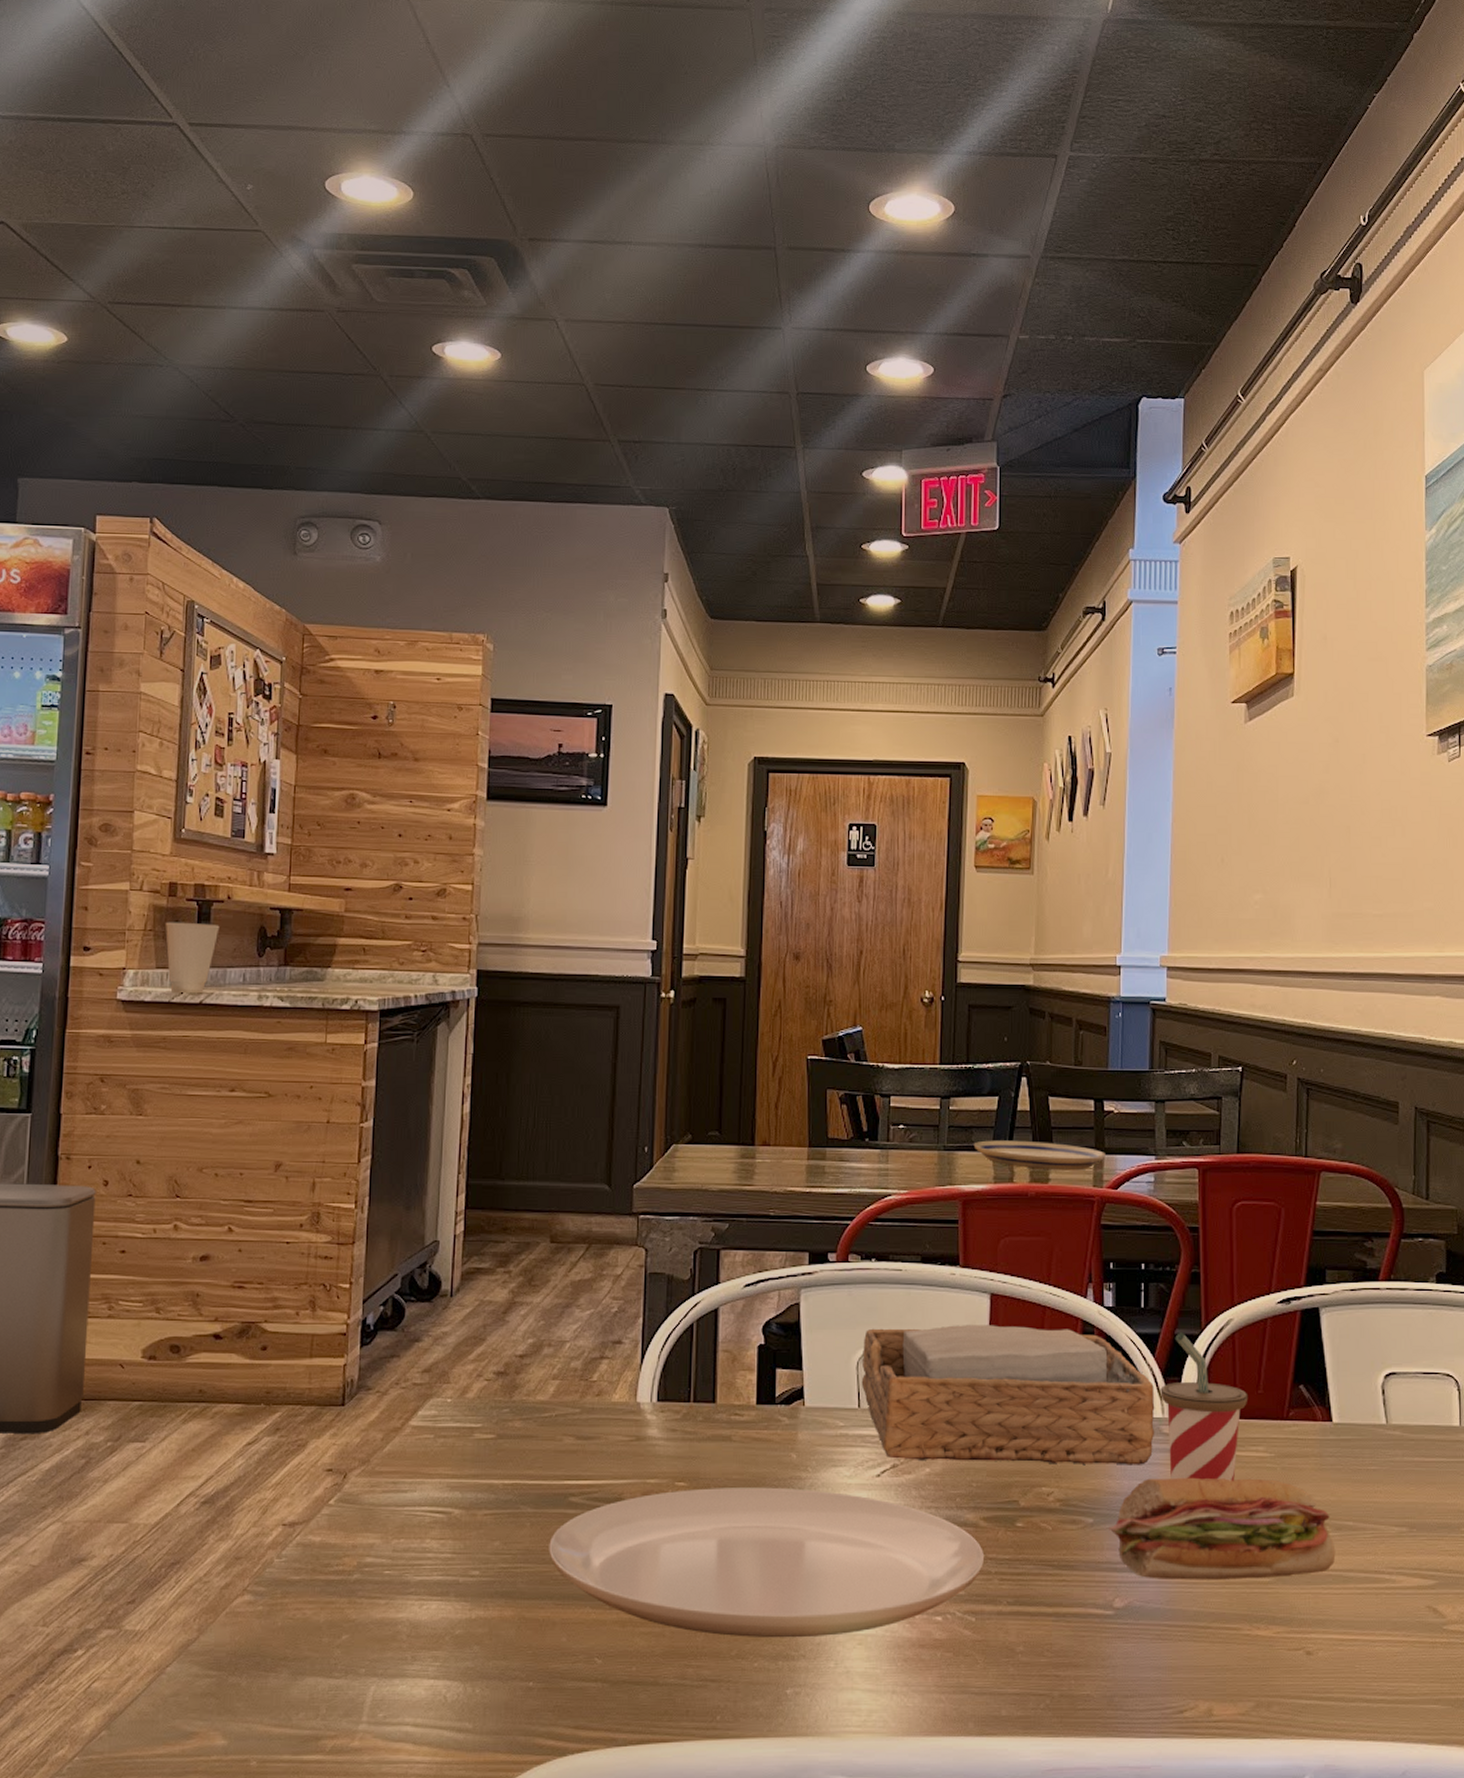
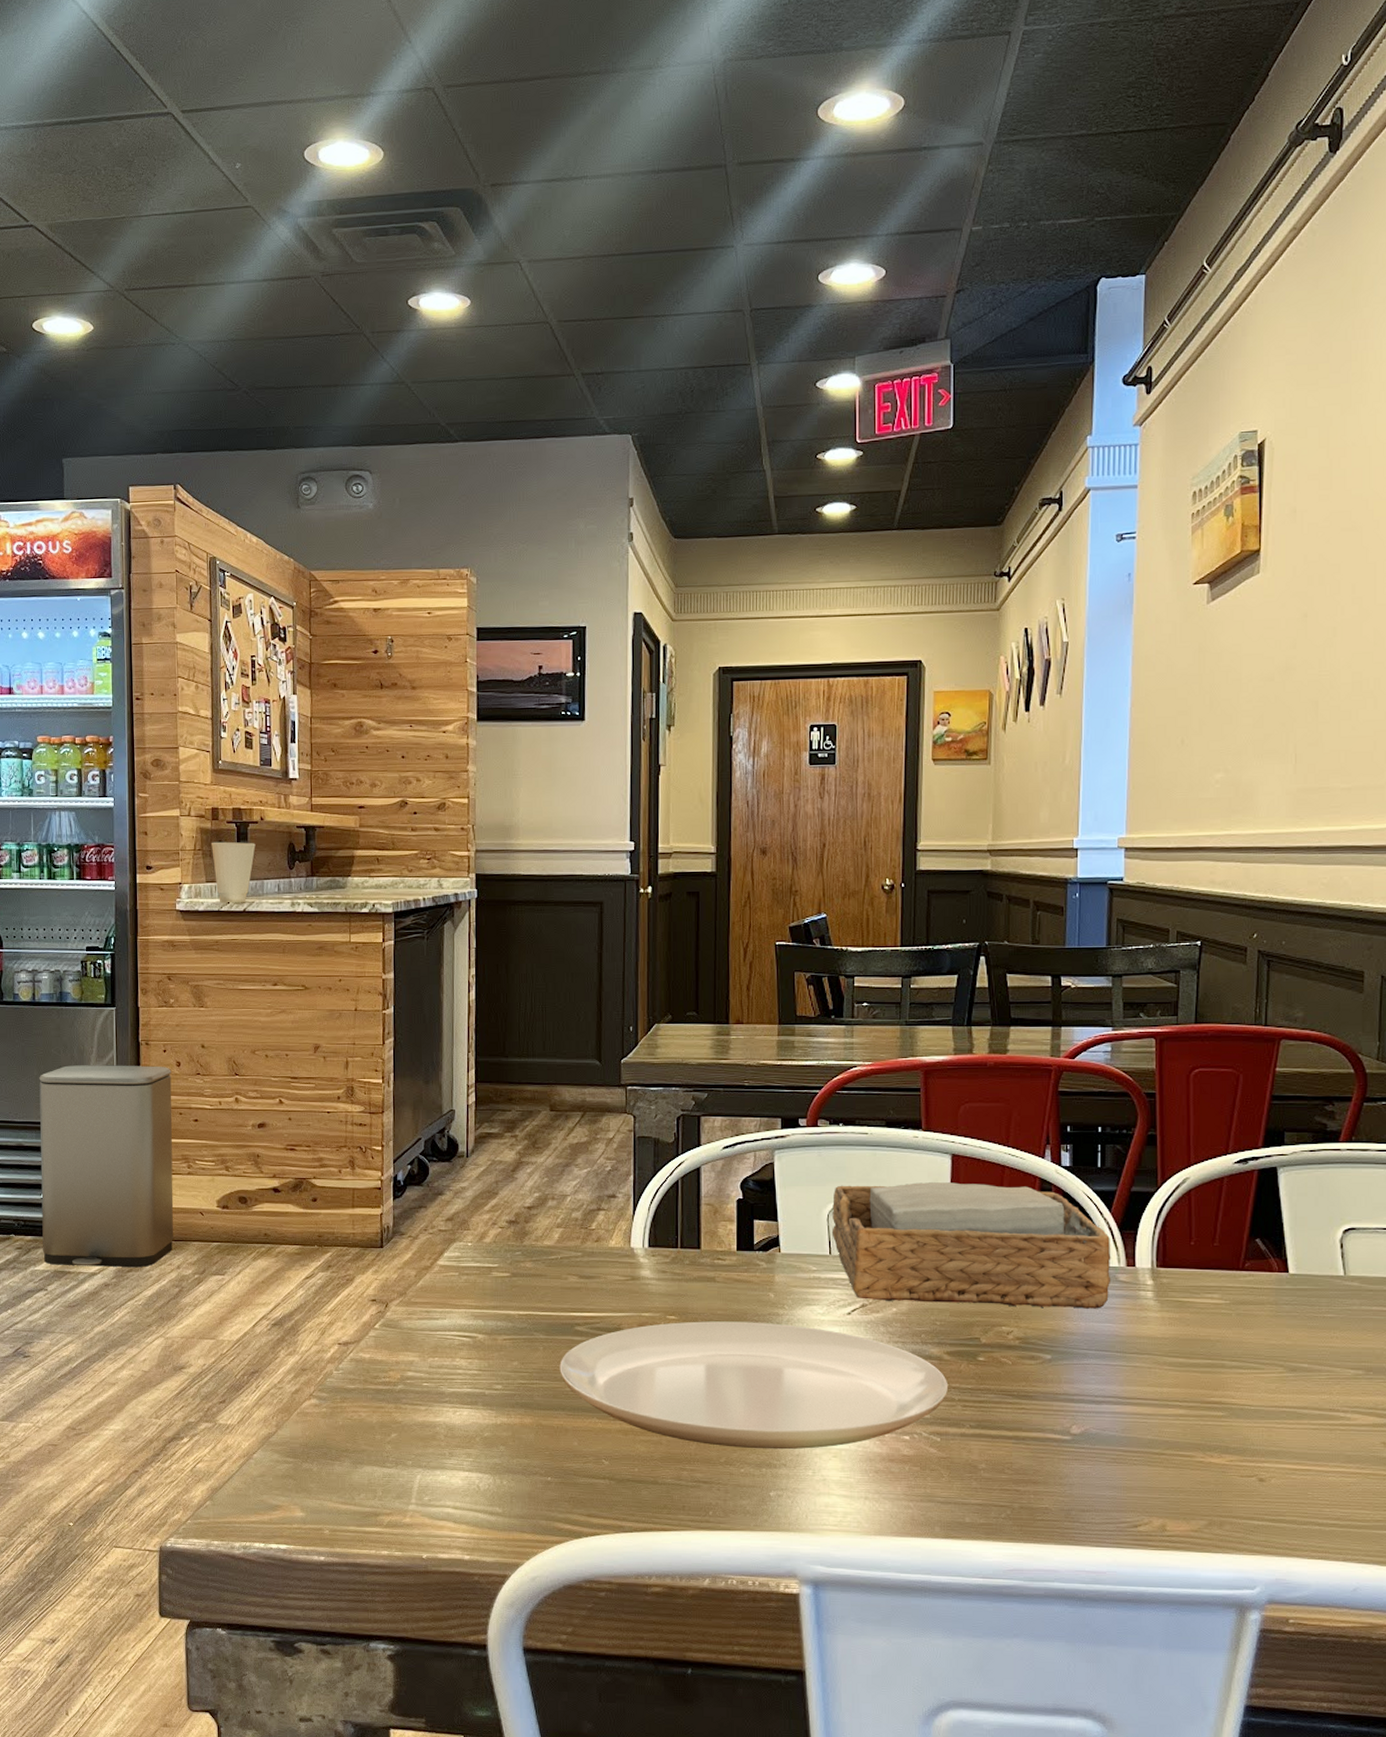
plate: present [973,1140,1106,1171] -> none [934,1015,1063,1042]
sandwich: present [1109,1477,1336,1580] -> none [1066,1320,1290,1413]
beverage cup: present [1160,1333,1248,1481] -> none [1117,1190,1204,1325]

